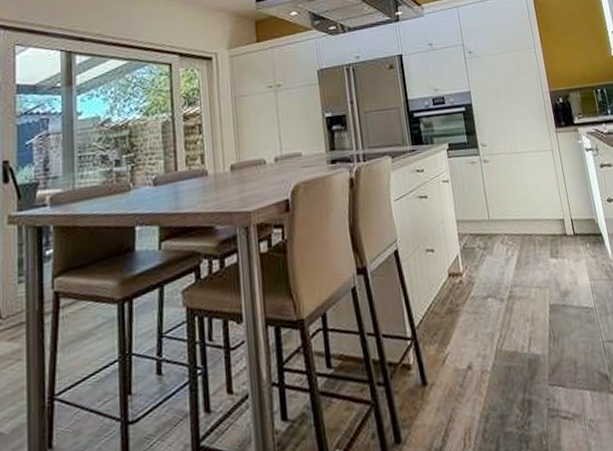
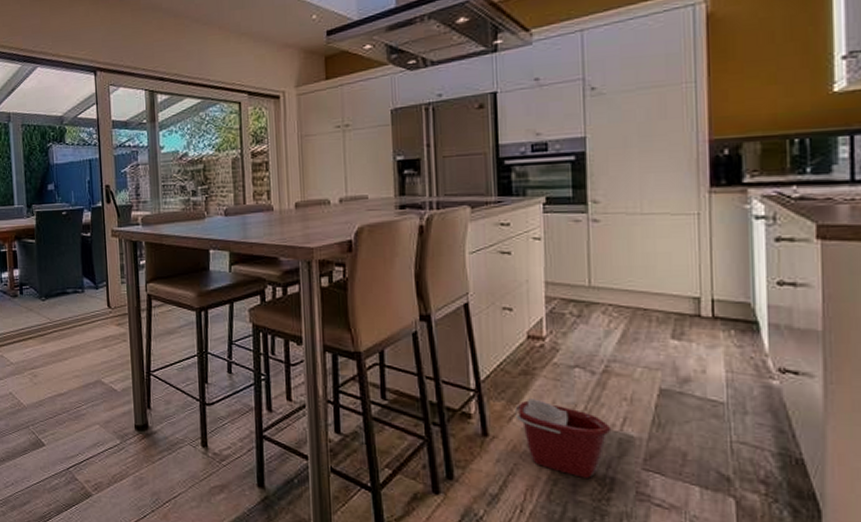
bucket: none [446,335,522,408] -> present [515,399,612,480]

